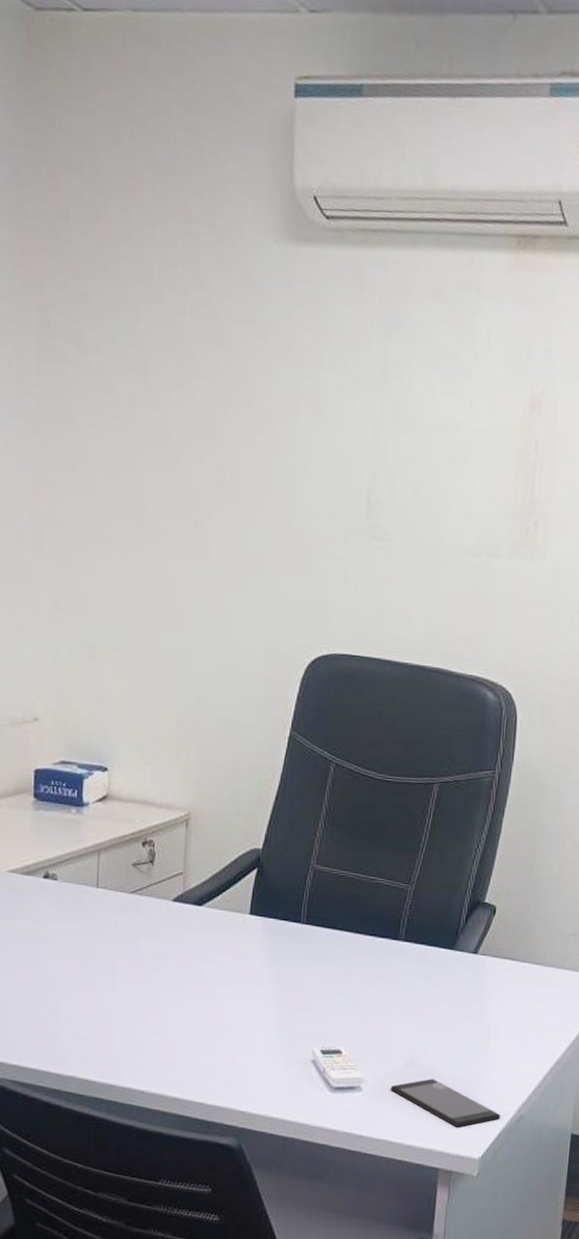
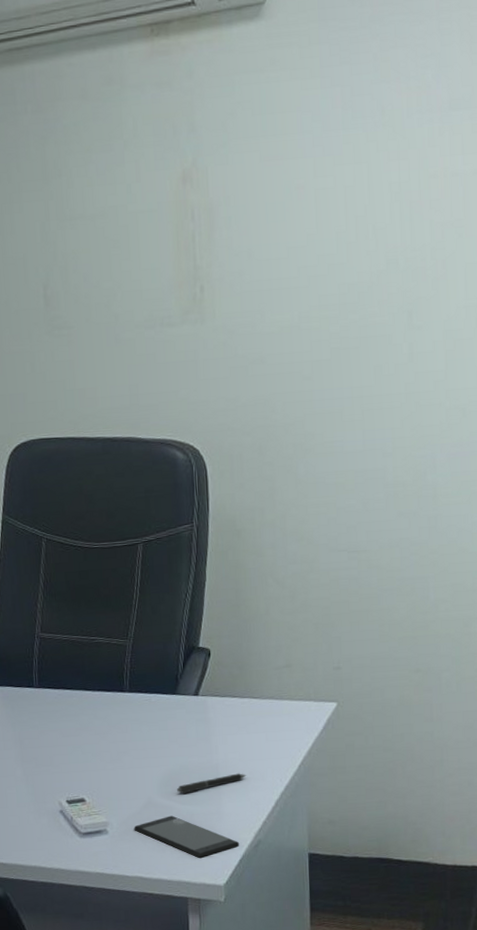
pen: none [441,1041,518,1058] -> present [176,773,247,795]

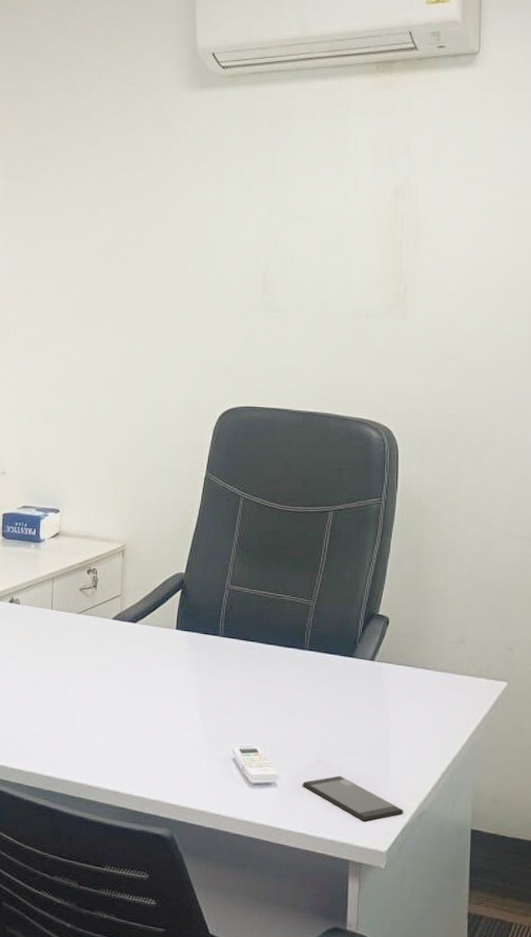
pen: present [176,773,247,795] -> none [346,741,416,757]

